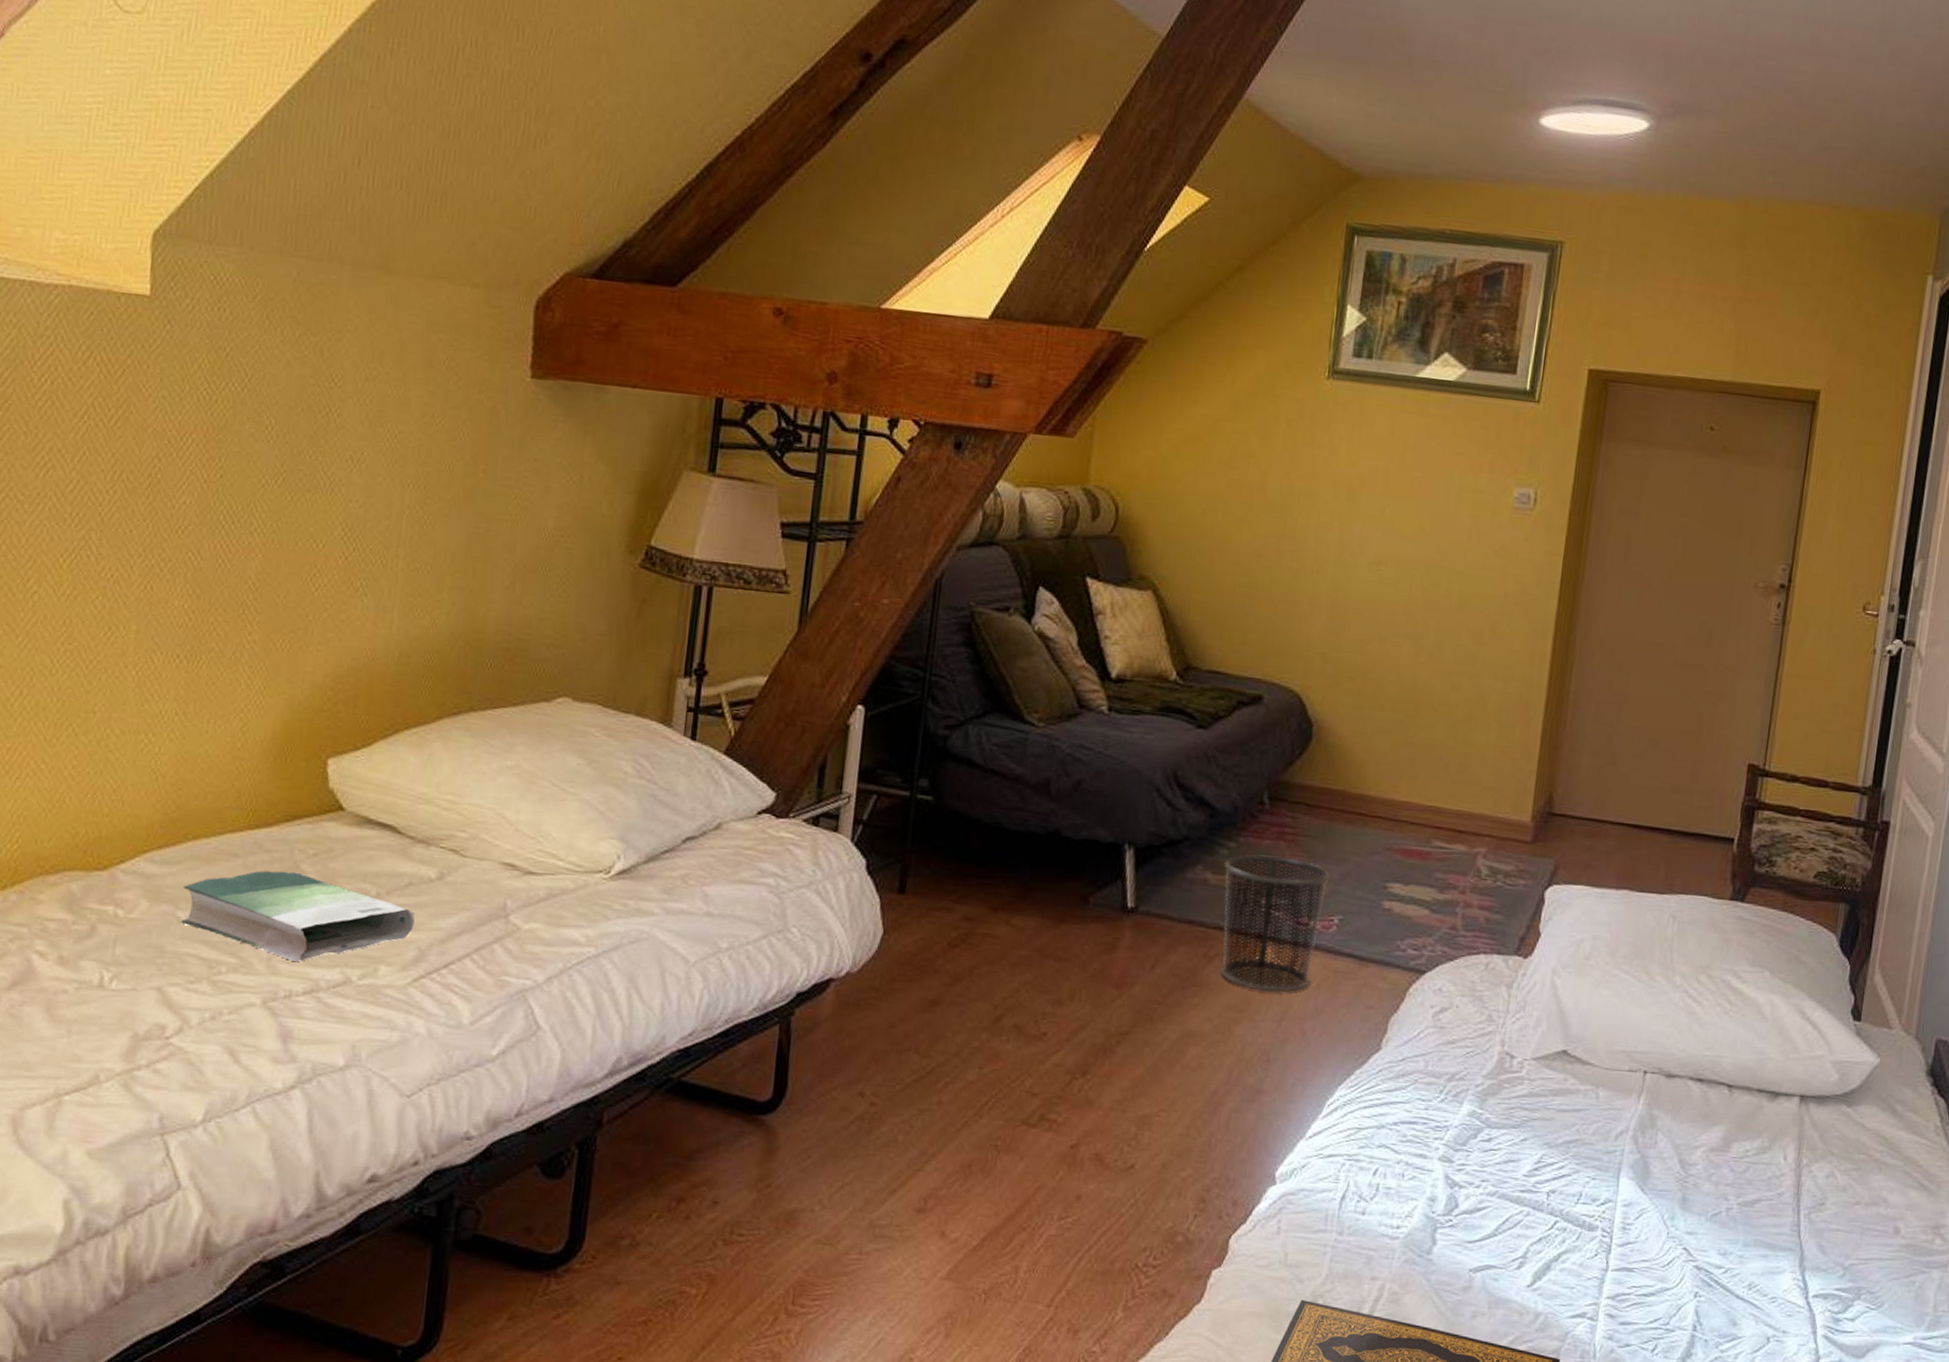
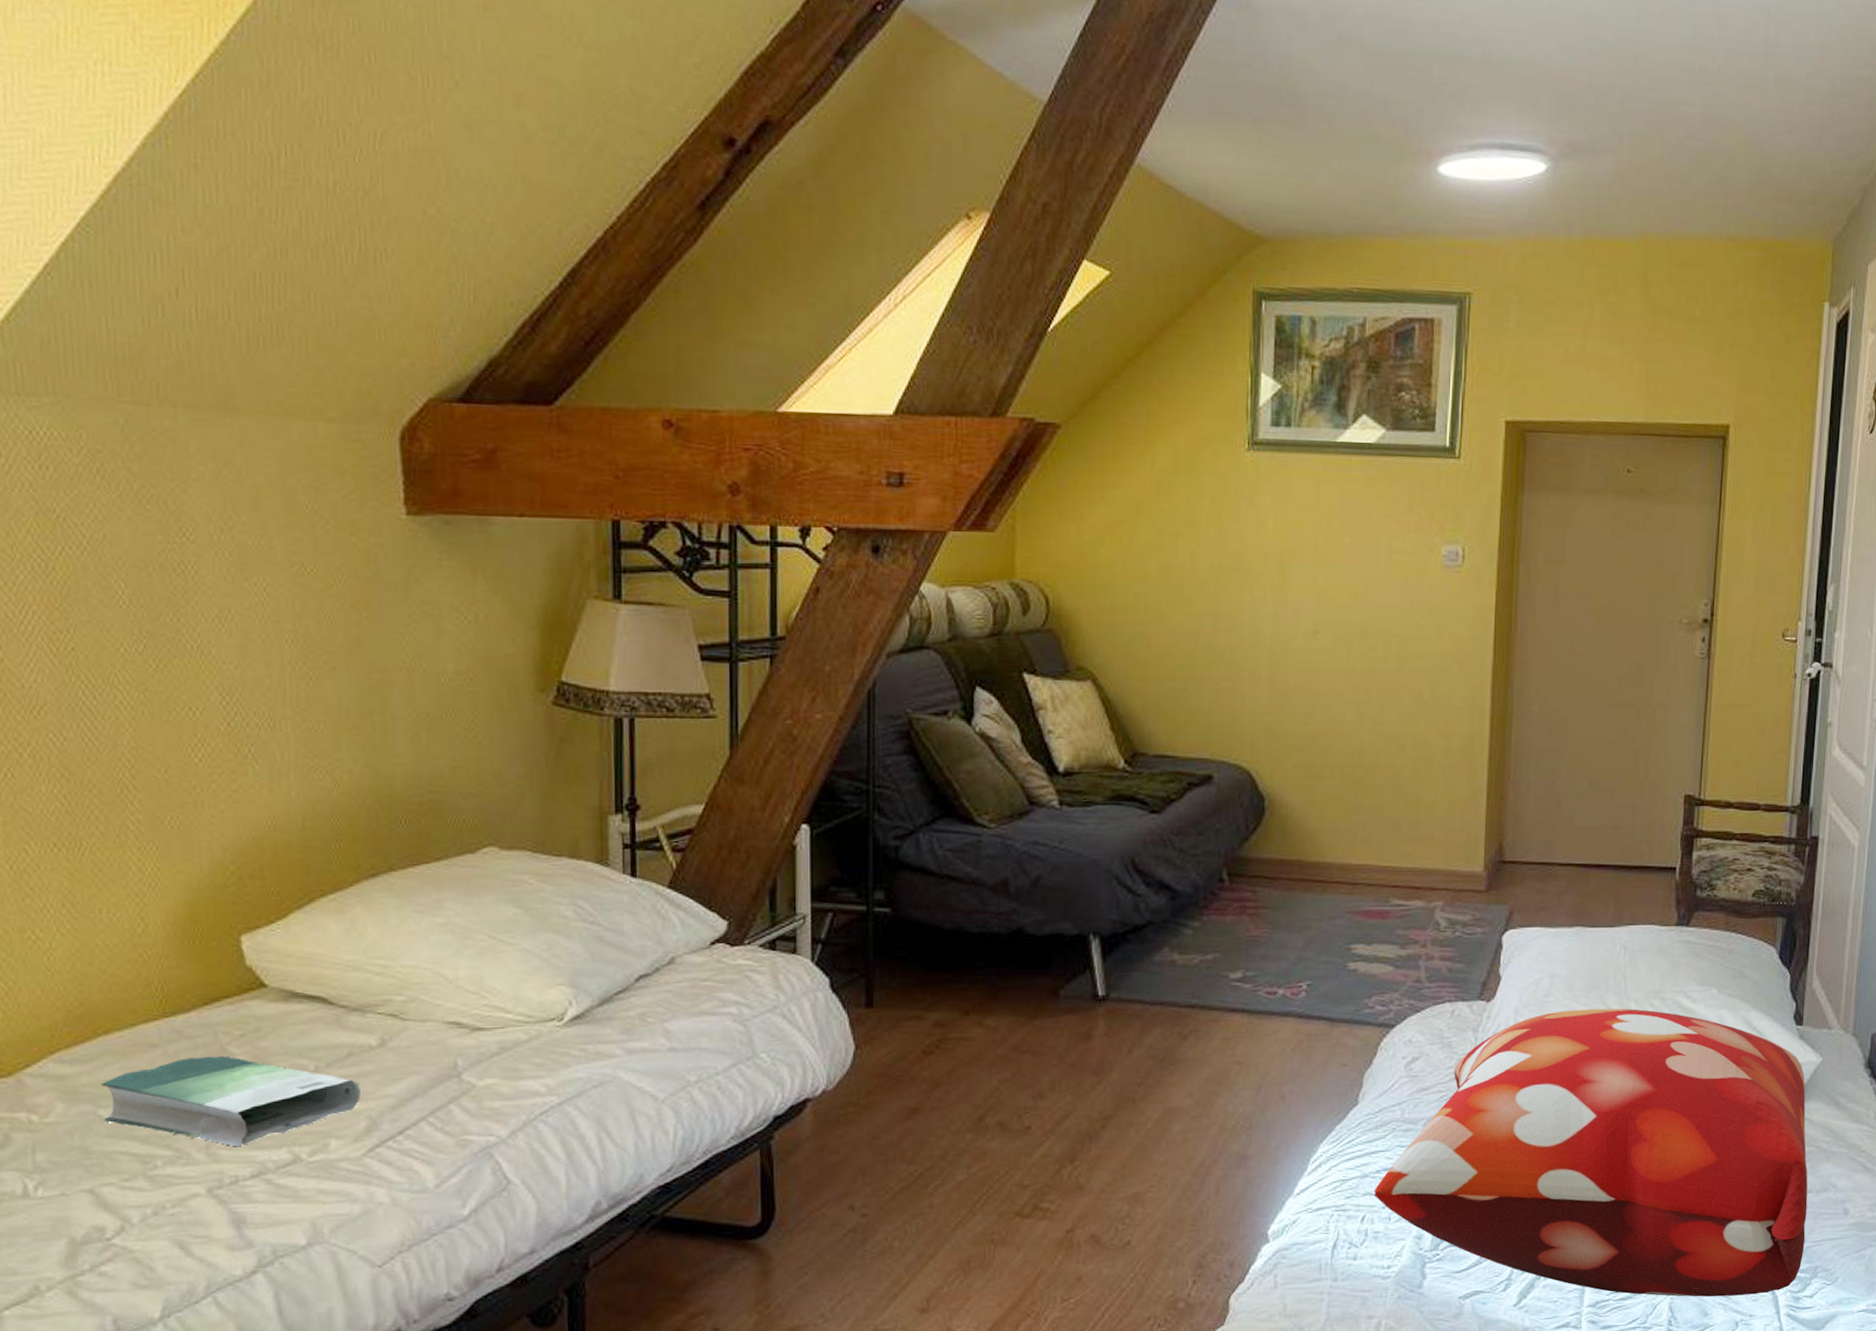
waste bin: present [1221,854,1330,992] -> none [1190,930,1294,1062]
decorative pillow: none [1388,976,1860,1309] -> present [1373,1008,1808,1297]

